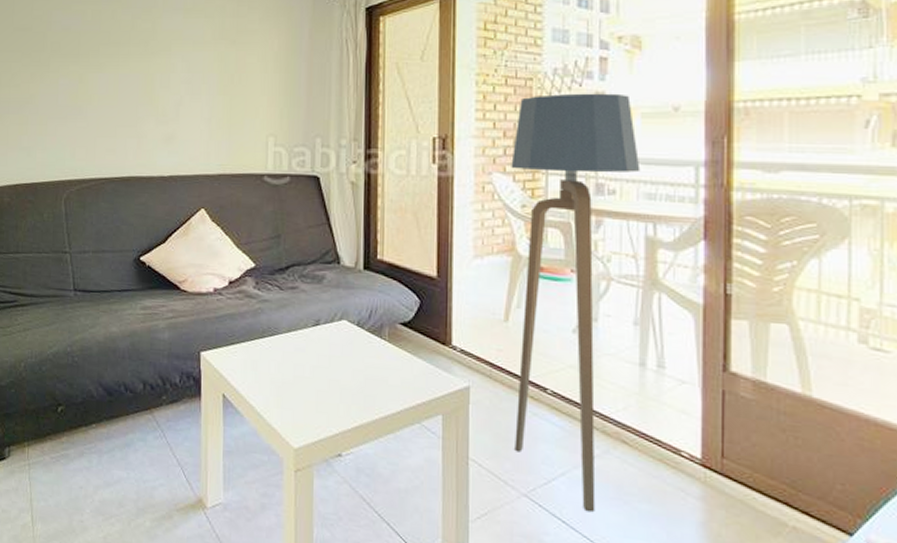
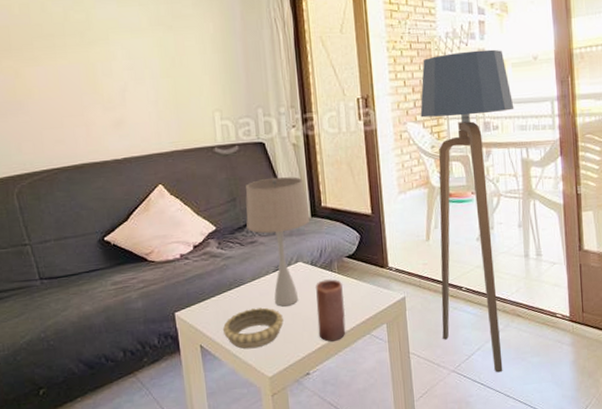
decorative bowl: none [249,363,318,411] -> present [222,307,283,349]
table lamp: none [289,217,362,370] -> present [245,177,310,307]
candle: none [357,346,393,423] -> present [316,279,346,342]

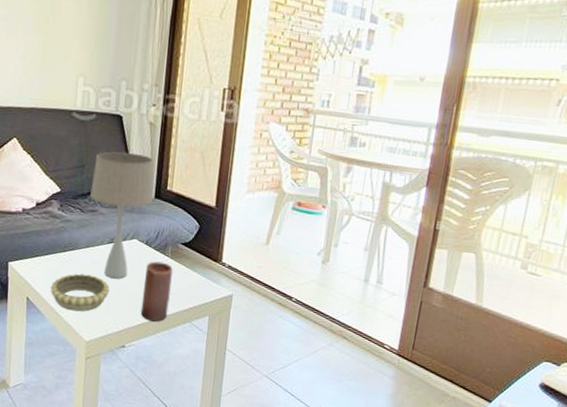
floor lamp: present [420,49,514,372] -> none [262,58,388,388]

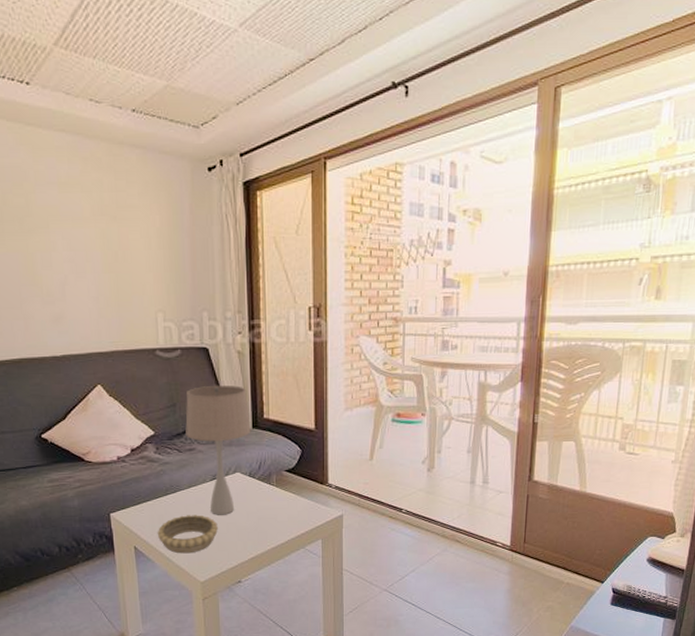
candle: present [140,261,173,322] -> none [252,492,281,553]

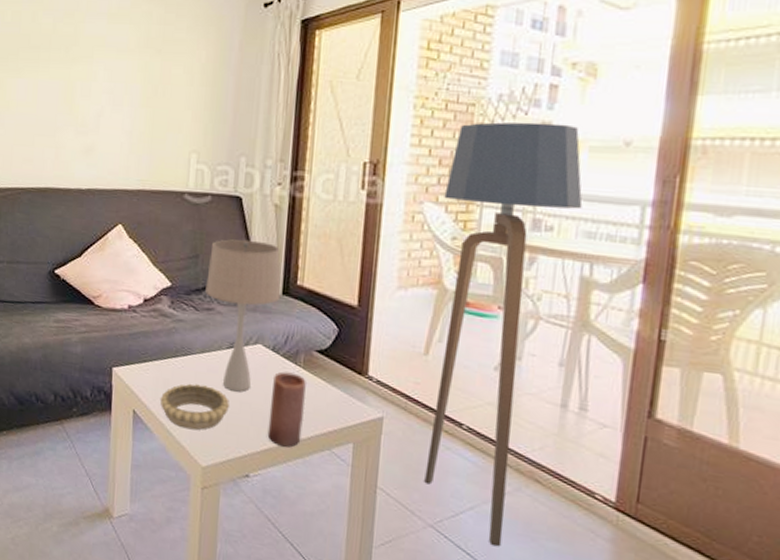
candle: none [252,492,281,553] -> present [267,371,306,447]
floor lamp: none [375,261,477,594] -> present [424,122,583,546]

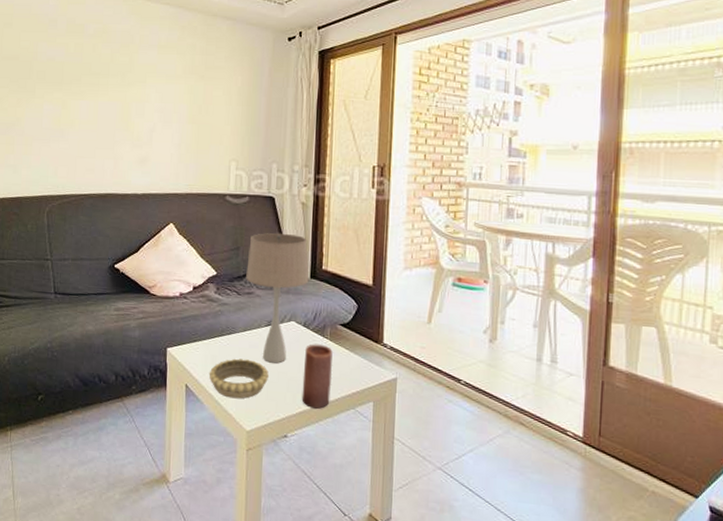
floor lamp: present [424,122,583,546] -> none [432,131,544,481]

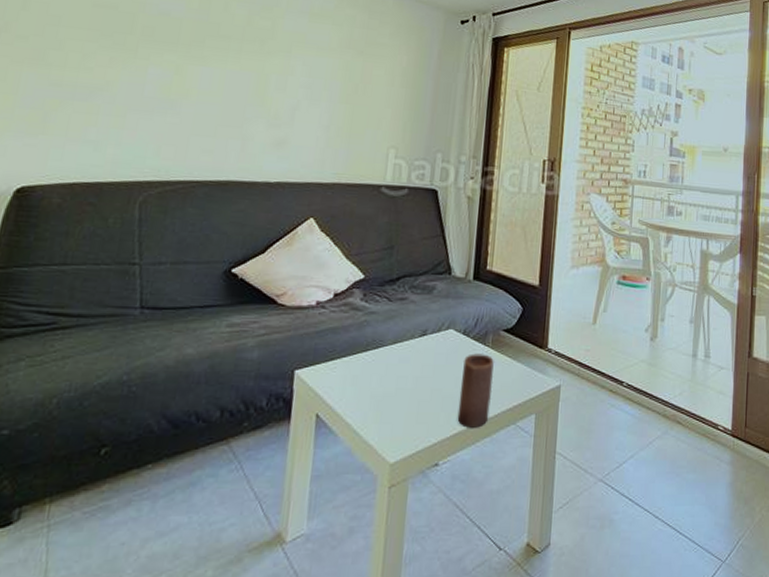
decorative bowl: present [209,358,269,399] -> none [347,377,421,426]
table lamp: present [246,233,309,364] -> none [399,229,472,379]

